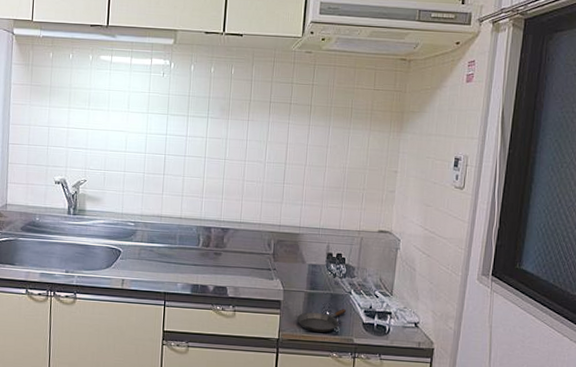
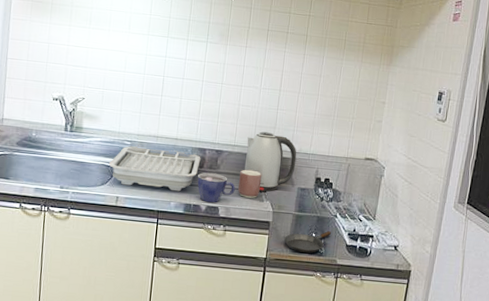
dish rack: none [113,227,207,272] -> present [108,146,201,192]
cup: none [204,252,243,283] -> present [197,173,235,203]
mug: none [245,247,271,277] -> present [237,169,263,198]
kettle: none [251,207,306,270] -> present [244,131,297,193]

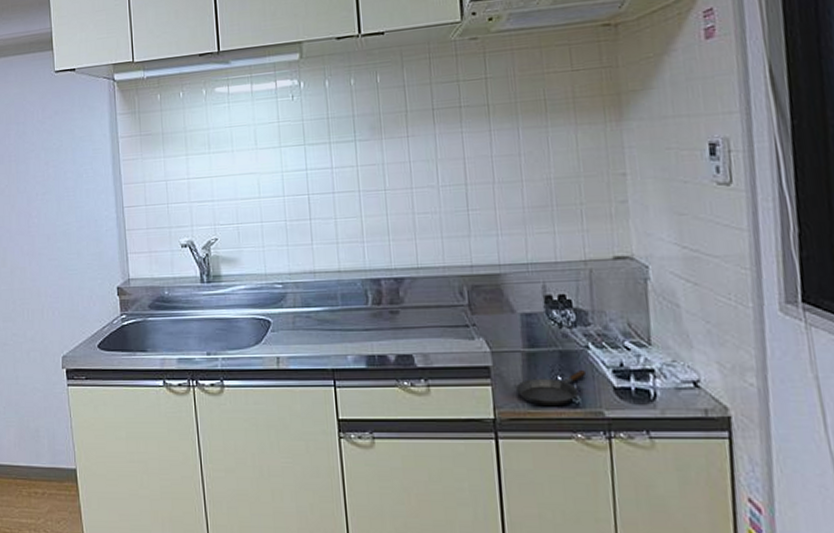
dish rack: present [108,146,201,192] -> none [259,286,377,341]
cup: present [197,173,235,203] -> none [377,310,431,350]
mug: present [237,169,263,198] -> none [432,297,467,337]
kettle: present [244,131,297,193] -> none [433,243,511,327]

